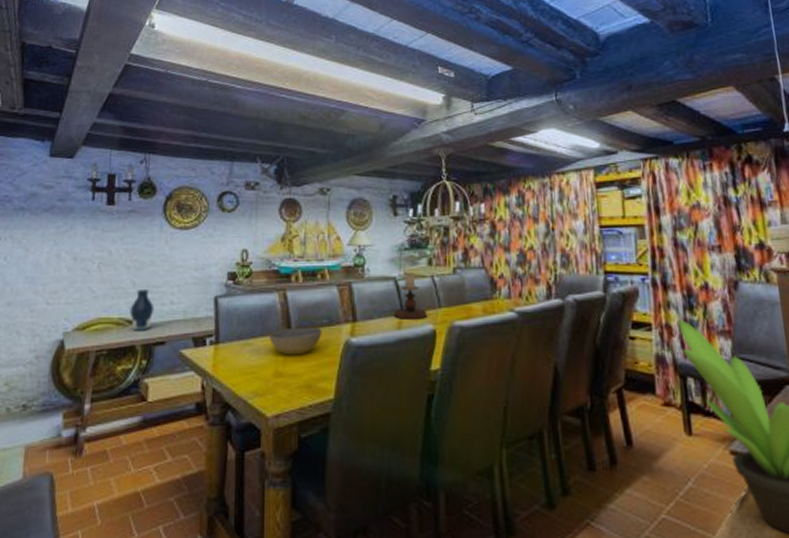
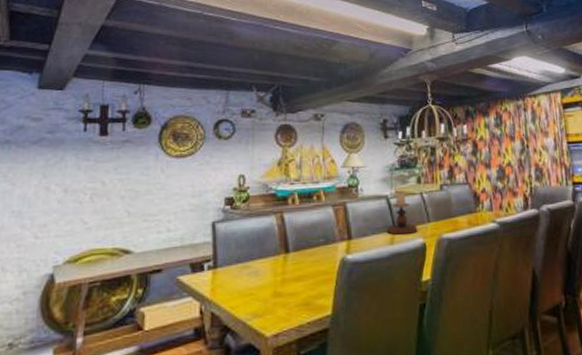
vase: present [129,290,155,331] -> none [124,218,151,260]
bowl: present [269,327,322,355] -> none [267,246,319,276]

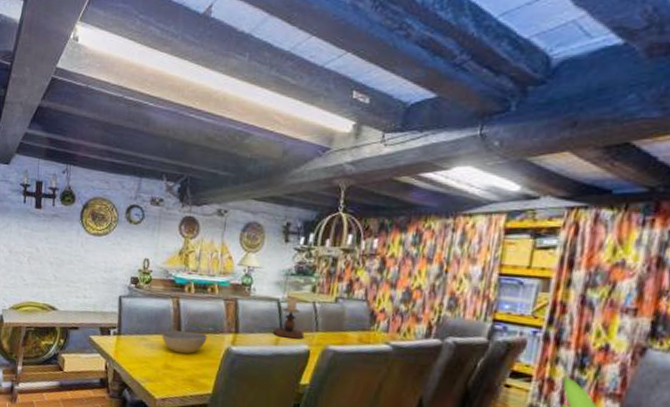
bowl: none [267,246,319,276] -> present [162,330,207,354]

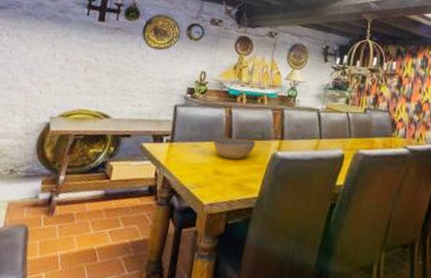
candlestick: present [273,296,305,339] -> none [314,107,340,145]

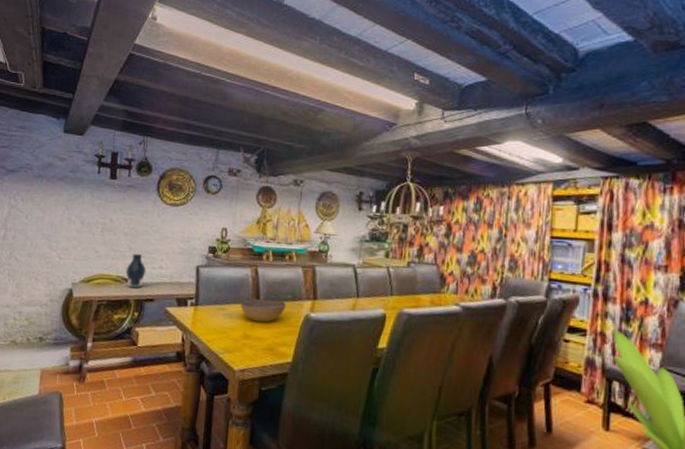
vase: none [105,91,126,124] -> present [126,254,147,289]

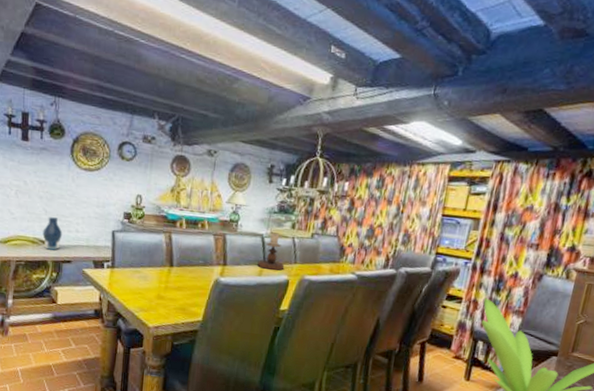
bowl: present [240,299,286,323] -> none [155,263,198,285]
candlestick: none [350,262,380,304] -> present [257,232,285,271]

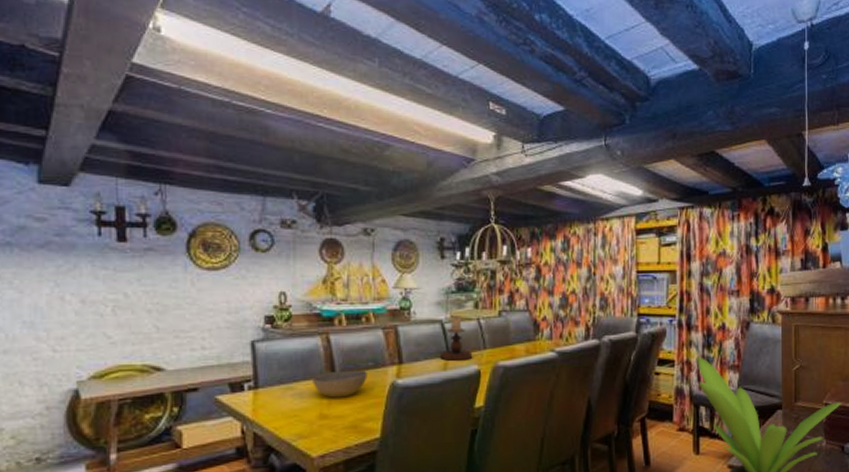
vase: present [42,217,63,251] -> none [154,335,184,378]
bowl: none [155,263,198,285] -> present [312,369,367,398]

